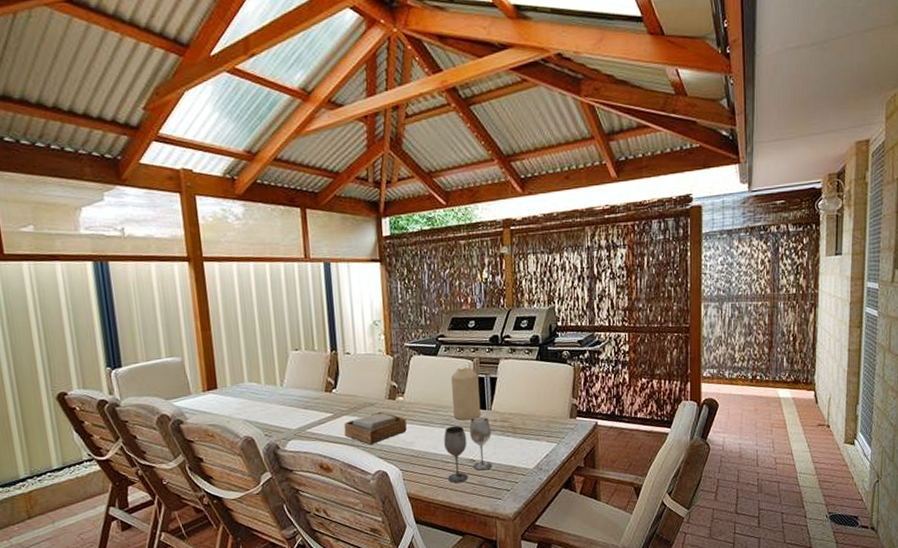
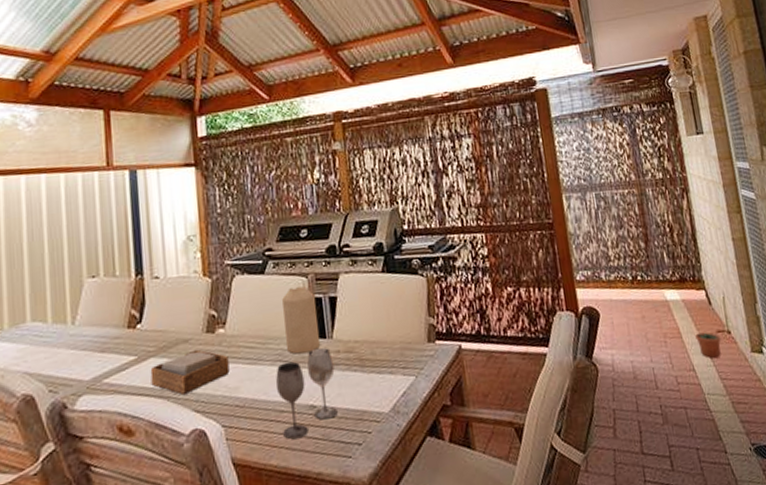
planter: none [798,425,820,446] -> present [695,332,721,358]

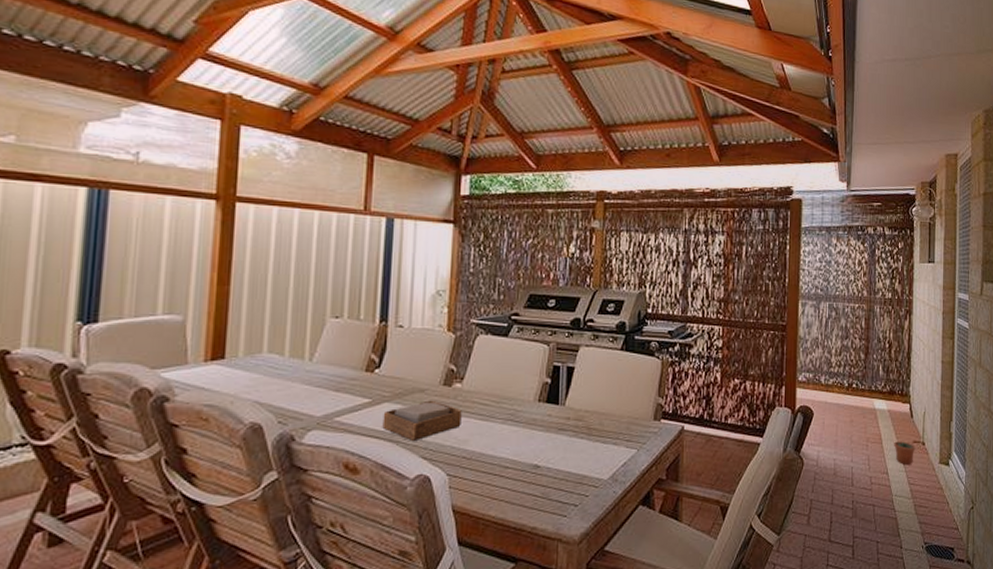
wineglass: present [275,347,338,439] -> none [504,412,563,493]
candle: present [282,286,320,354] -> none [520,354,553,416]

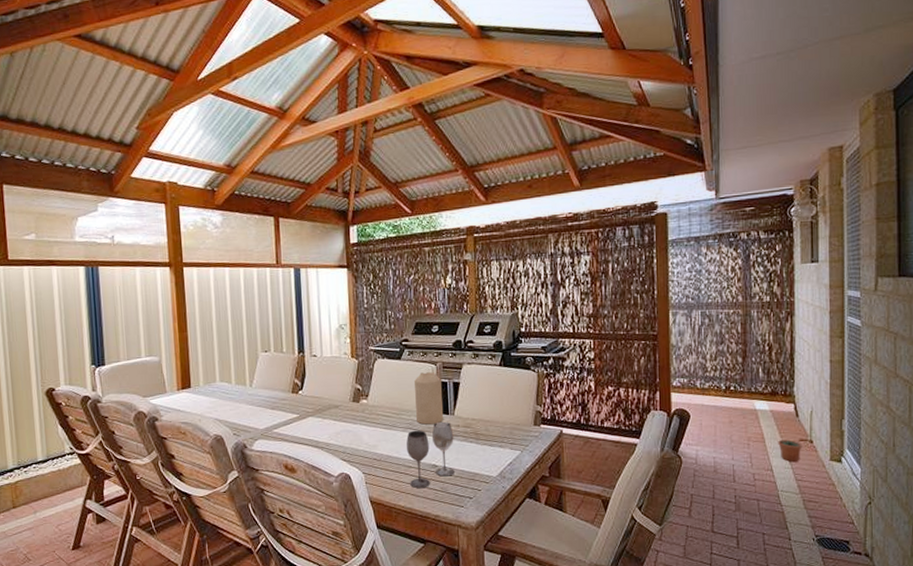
napkin holder: present [382,400,462,441] -> none [309,414,370,446]
wineglass: none [504,412,563,493] -> present [406,421,454,488]
candle: none [520,354,553,416] -> present [415,372,443,425]

